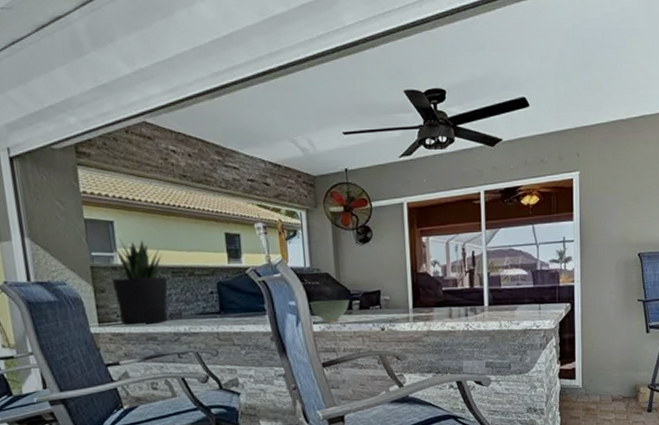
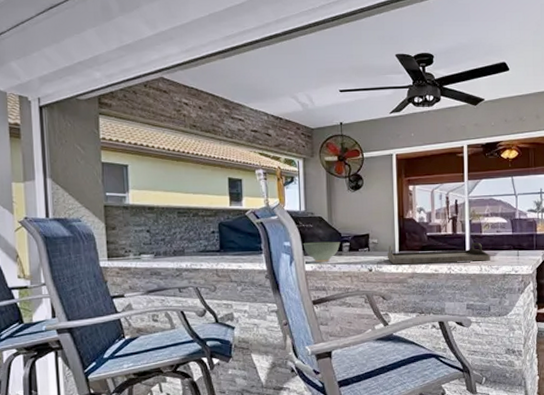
planter: present [112,240,168,326] -> none [123,182,174,261]
serving tray: none [400,296,511,323] -> present [387,242,491,265]

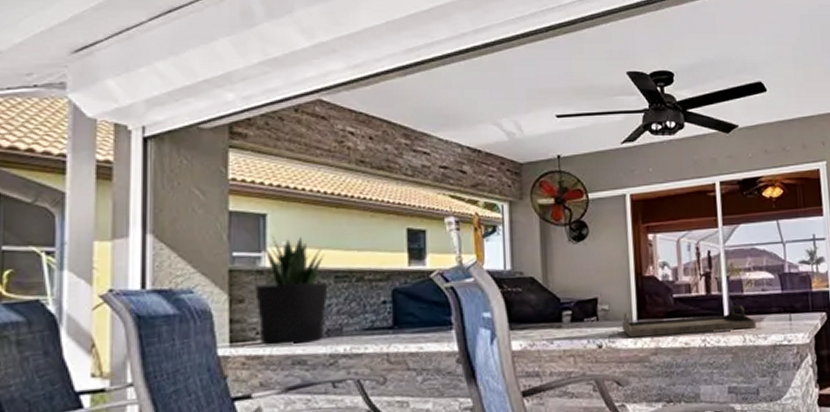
planter: none [123,182,174,261] -> present [255,237,328,346]
bowl: present [302,241,341,262] -> none [508,309,560,339]

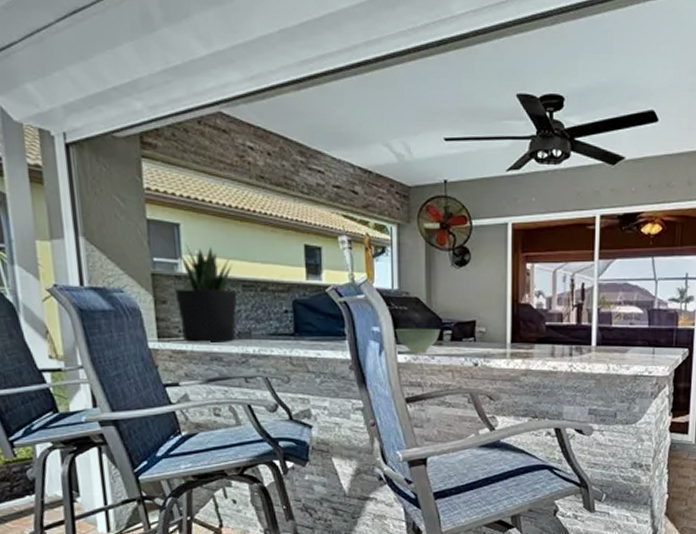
bowl: none [508,309,560,339] -> present [395,328,441,353]
serving tray: present [621,305,757,338] -> none [496,336,621,360]

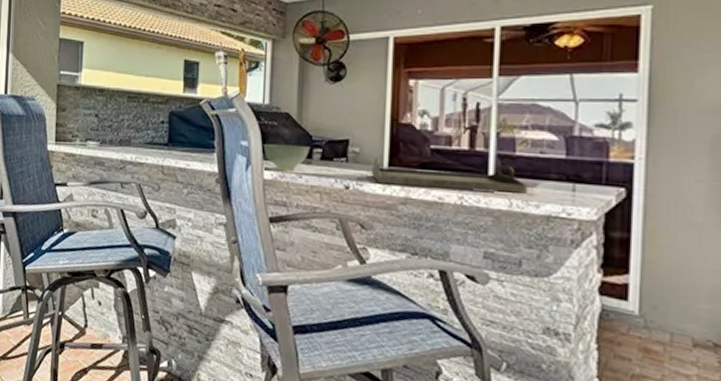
planter: present [175,246,237,342] -> none [73,61,123,149]
serving tray: none [496,336,621,360] -> present [371,158,528,195]

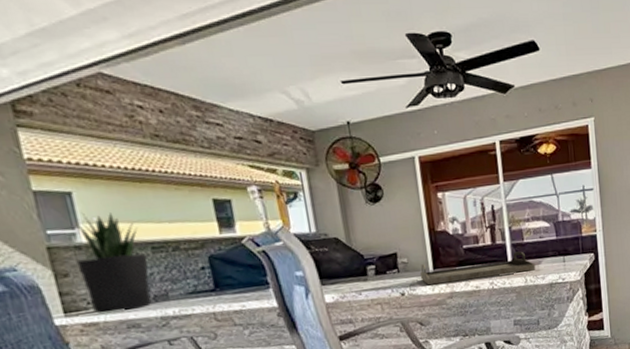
planter: none [73,61,123,149] -> present [76,213,152,314]
bowl: present [263,143,311,171] -> none [318,265,364,292]

